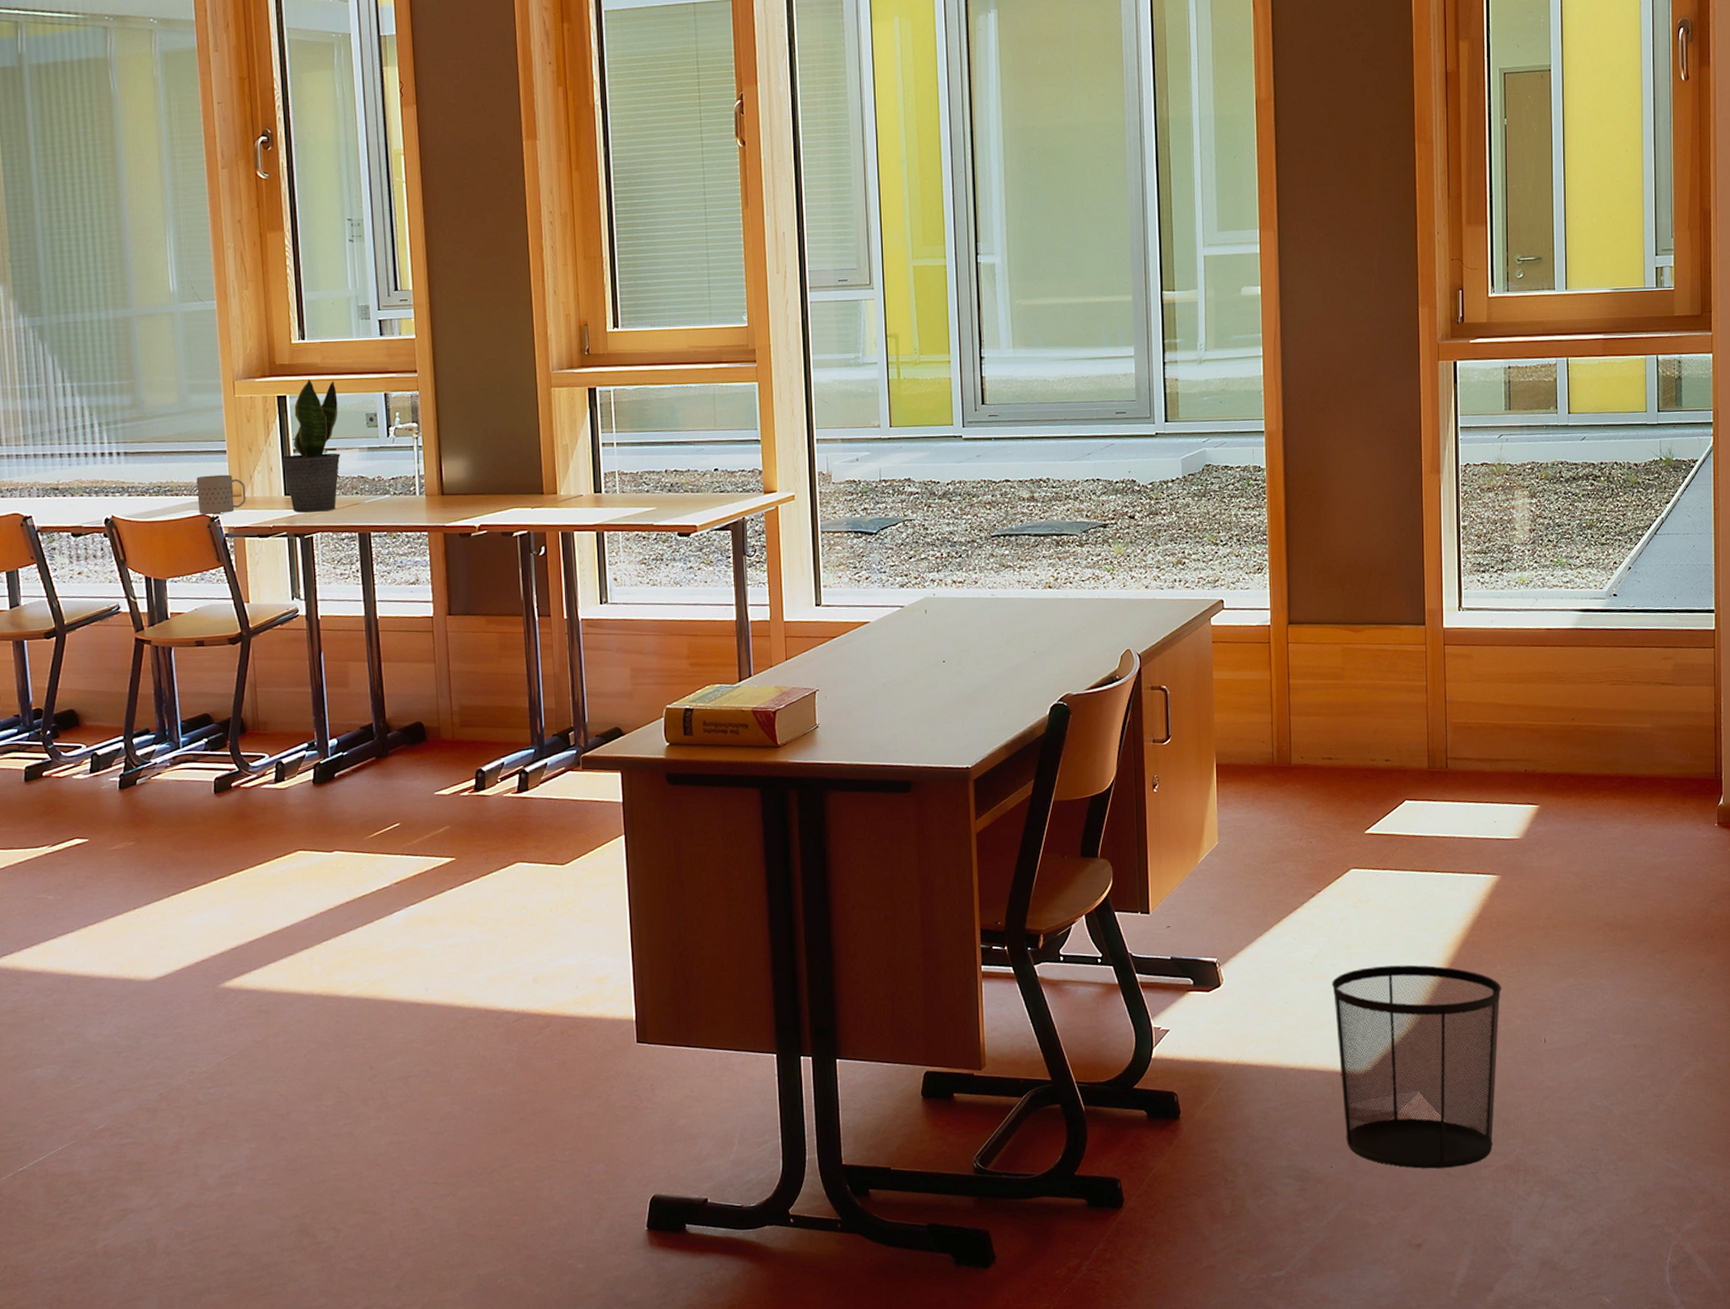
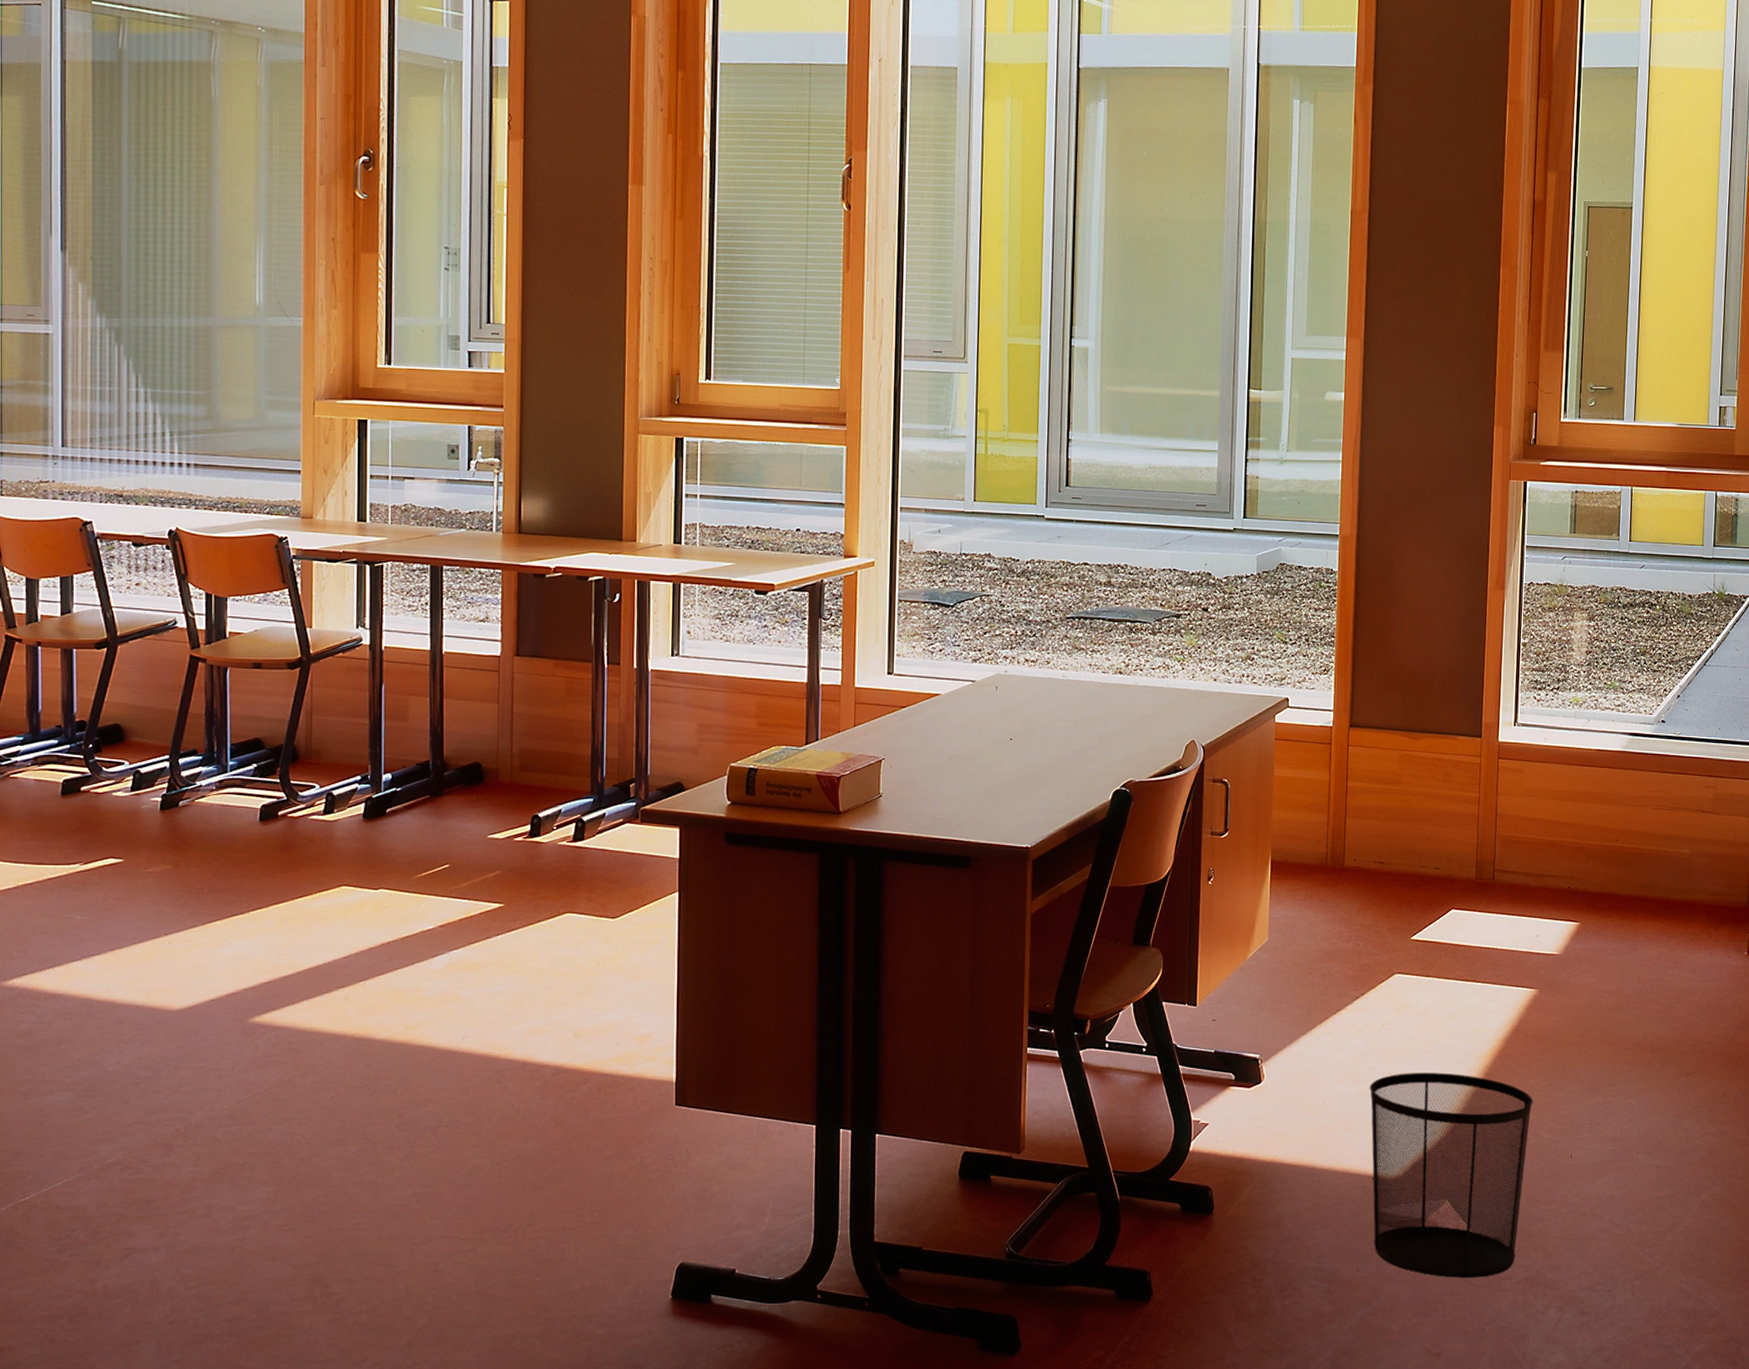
mug: present [196,474,246,515] -> none [267,494,318,535]
potted plant: present [281,378,341,513] -> none [357,404,420,541]

